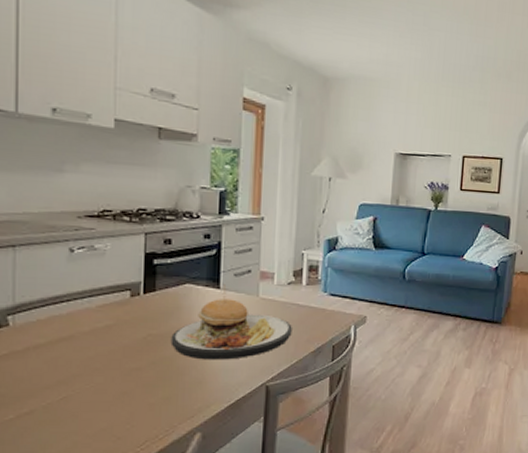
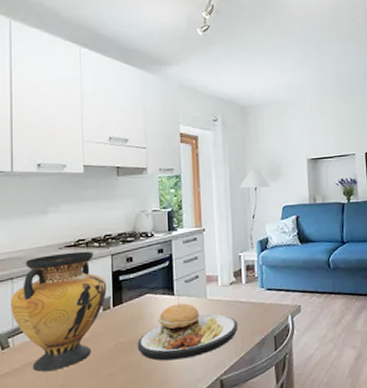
vase: none [10,223,137,357] -> present [10,251,107,372]

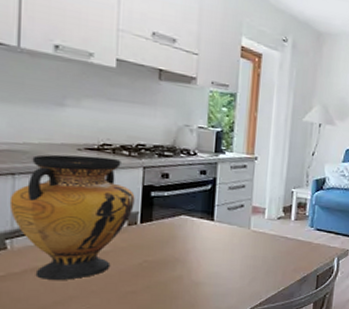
plate: present [137,291,238,361] -> none [165,217,280,286]

